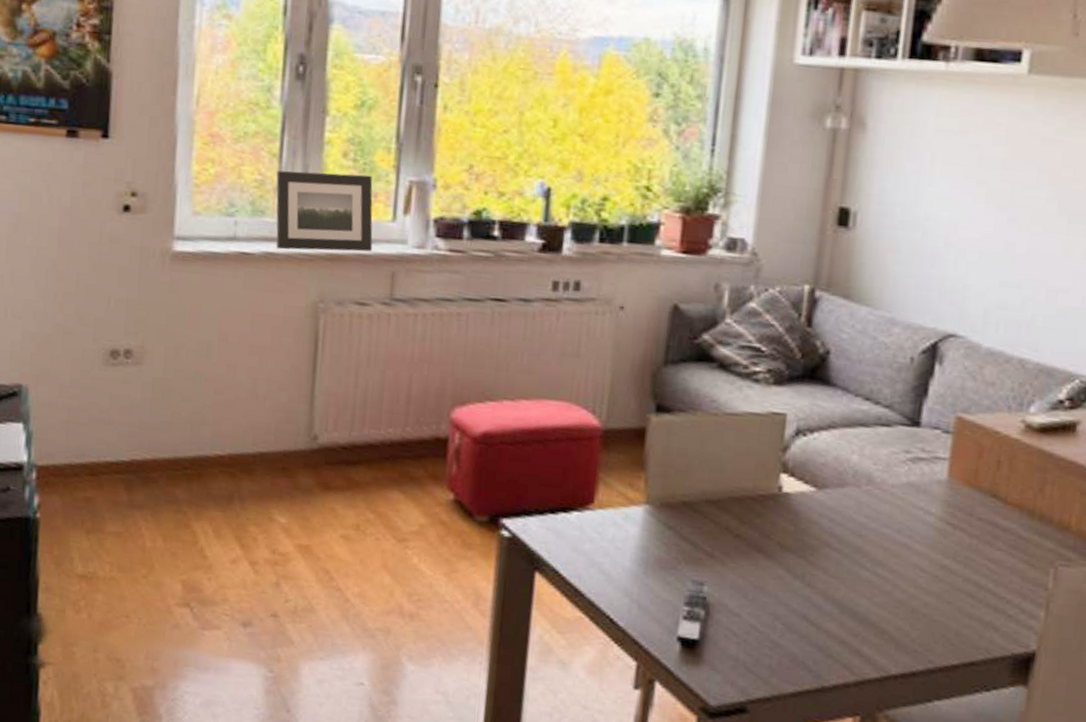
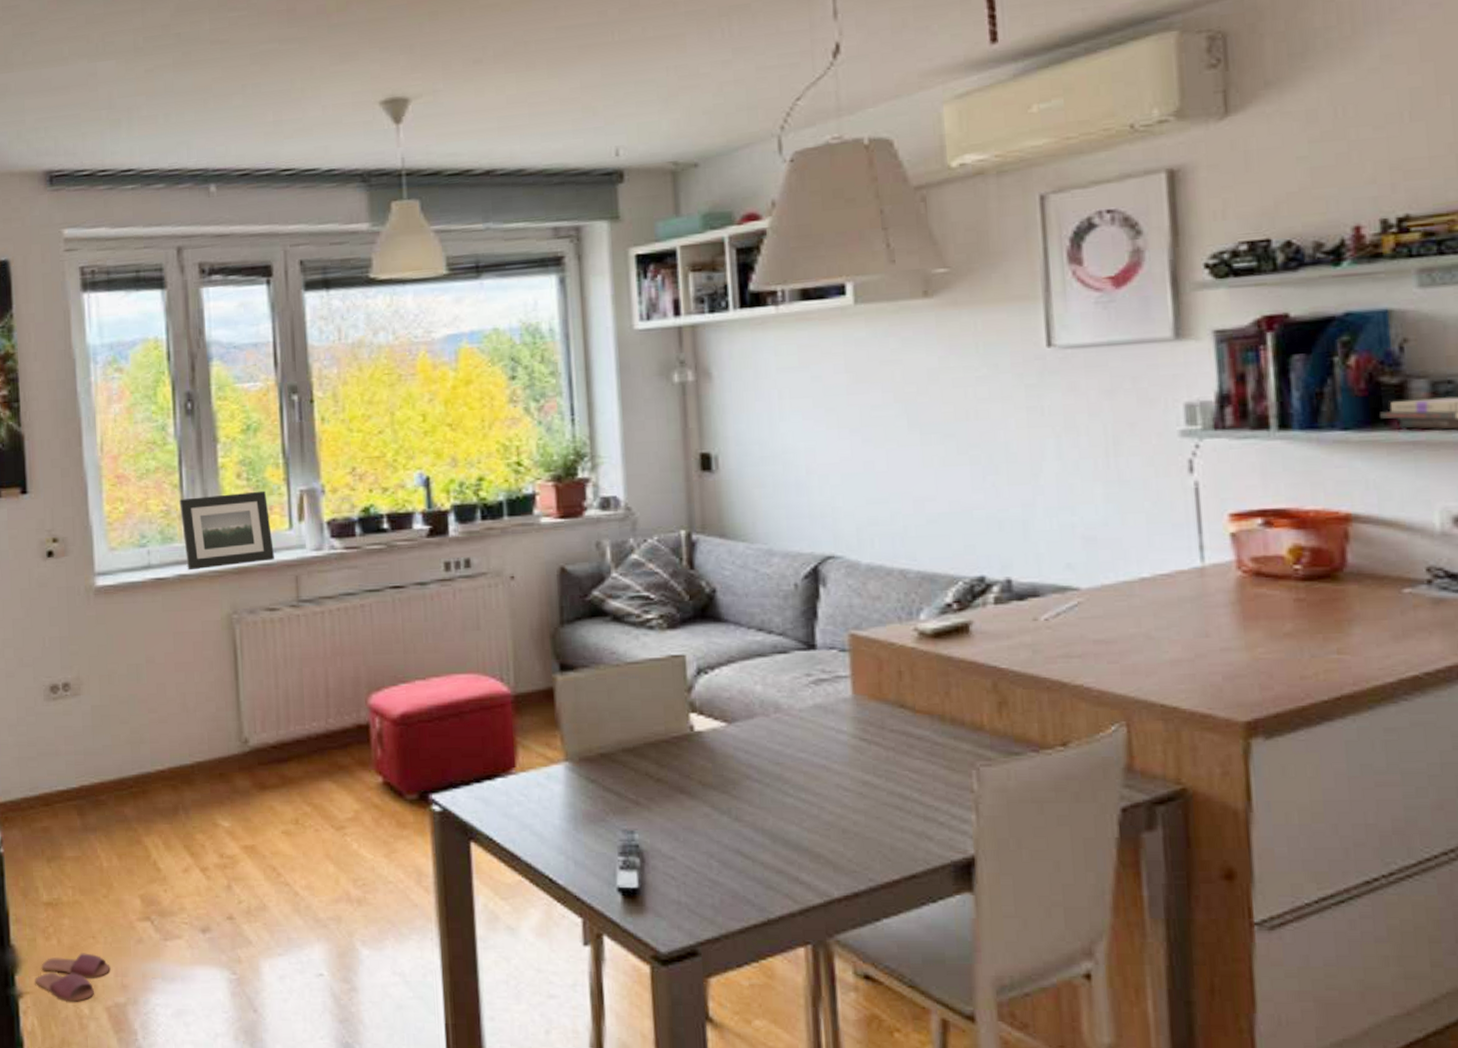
slippers: none [59,630,142,680] -> present [35,953,111,1002]

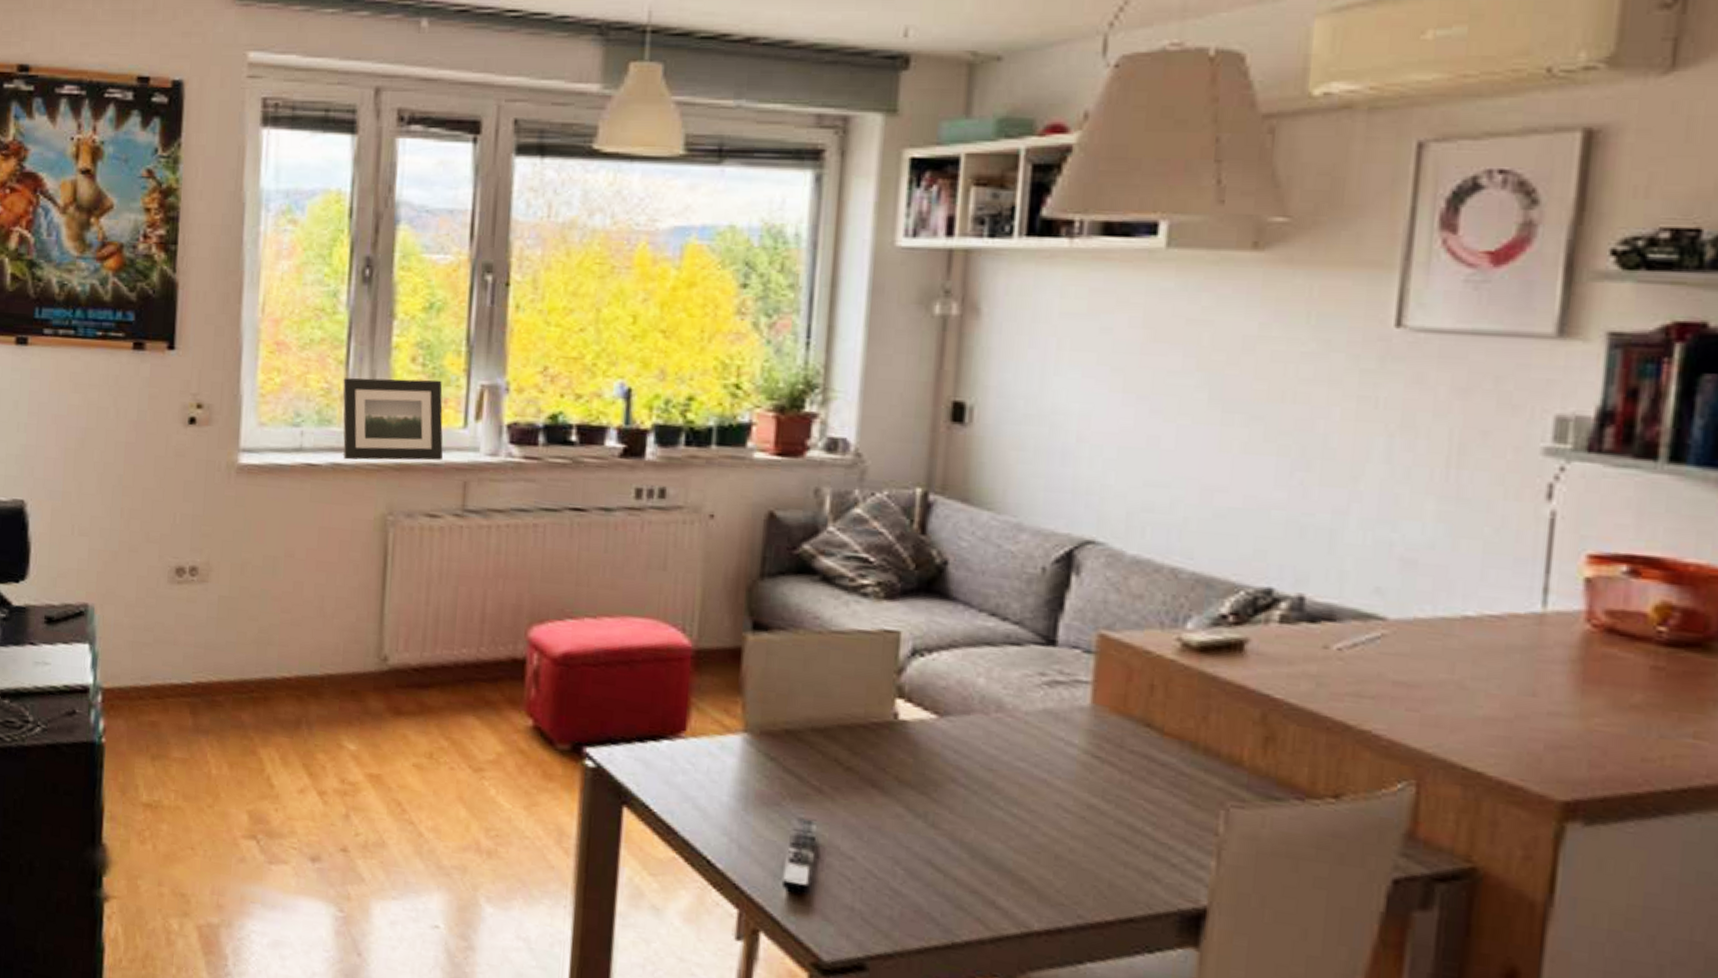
slippers: present [35,953,111,1002] -> none [123,863,207,916]

